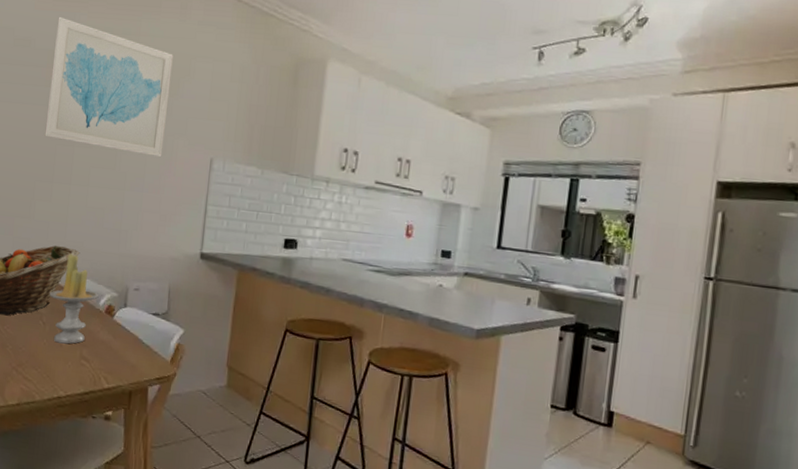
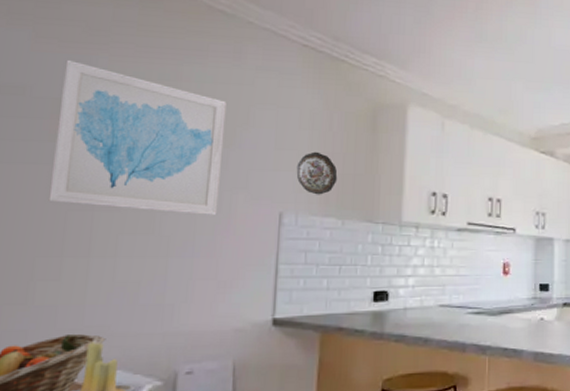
decorative plate: none [226,103,261,145] -> present [296,151,338,195]

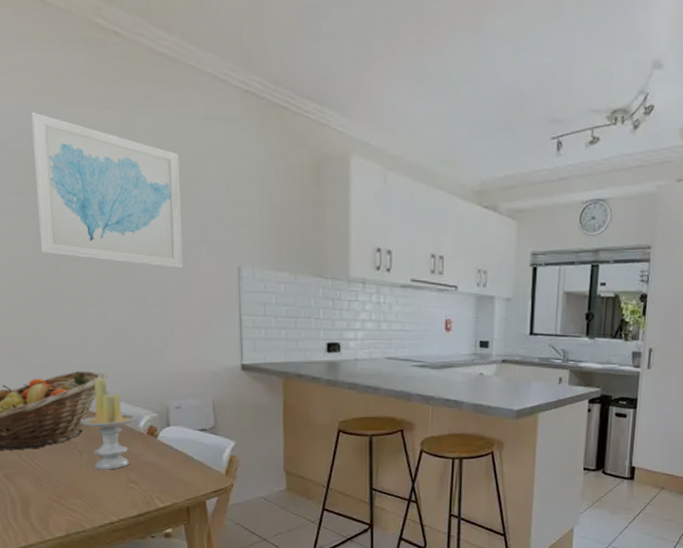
decorative plate: present [296,151,338,195] -> none [249,206,288,250]

